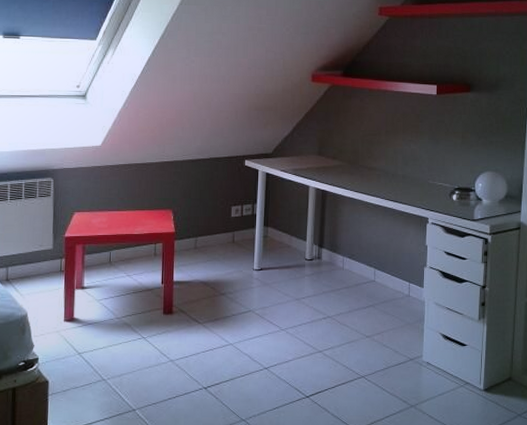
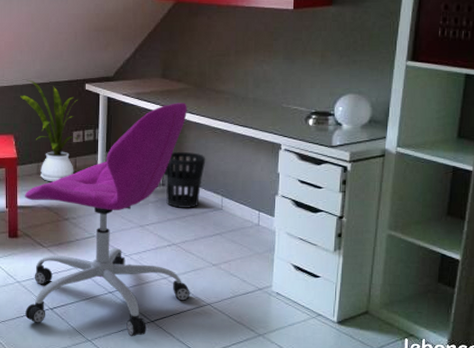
office chair: none [178,179,345,414] -> present [25,103,190,337]
house plant: none [180,156,237,257] -> present [20,80,79,182]
wastebasket: none [321,226,359,282] -> present [165,152,206,209]

